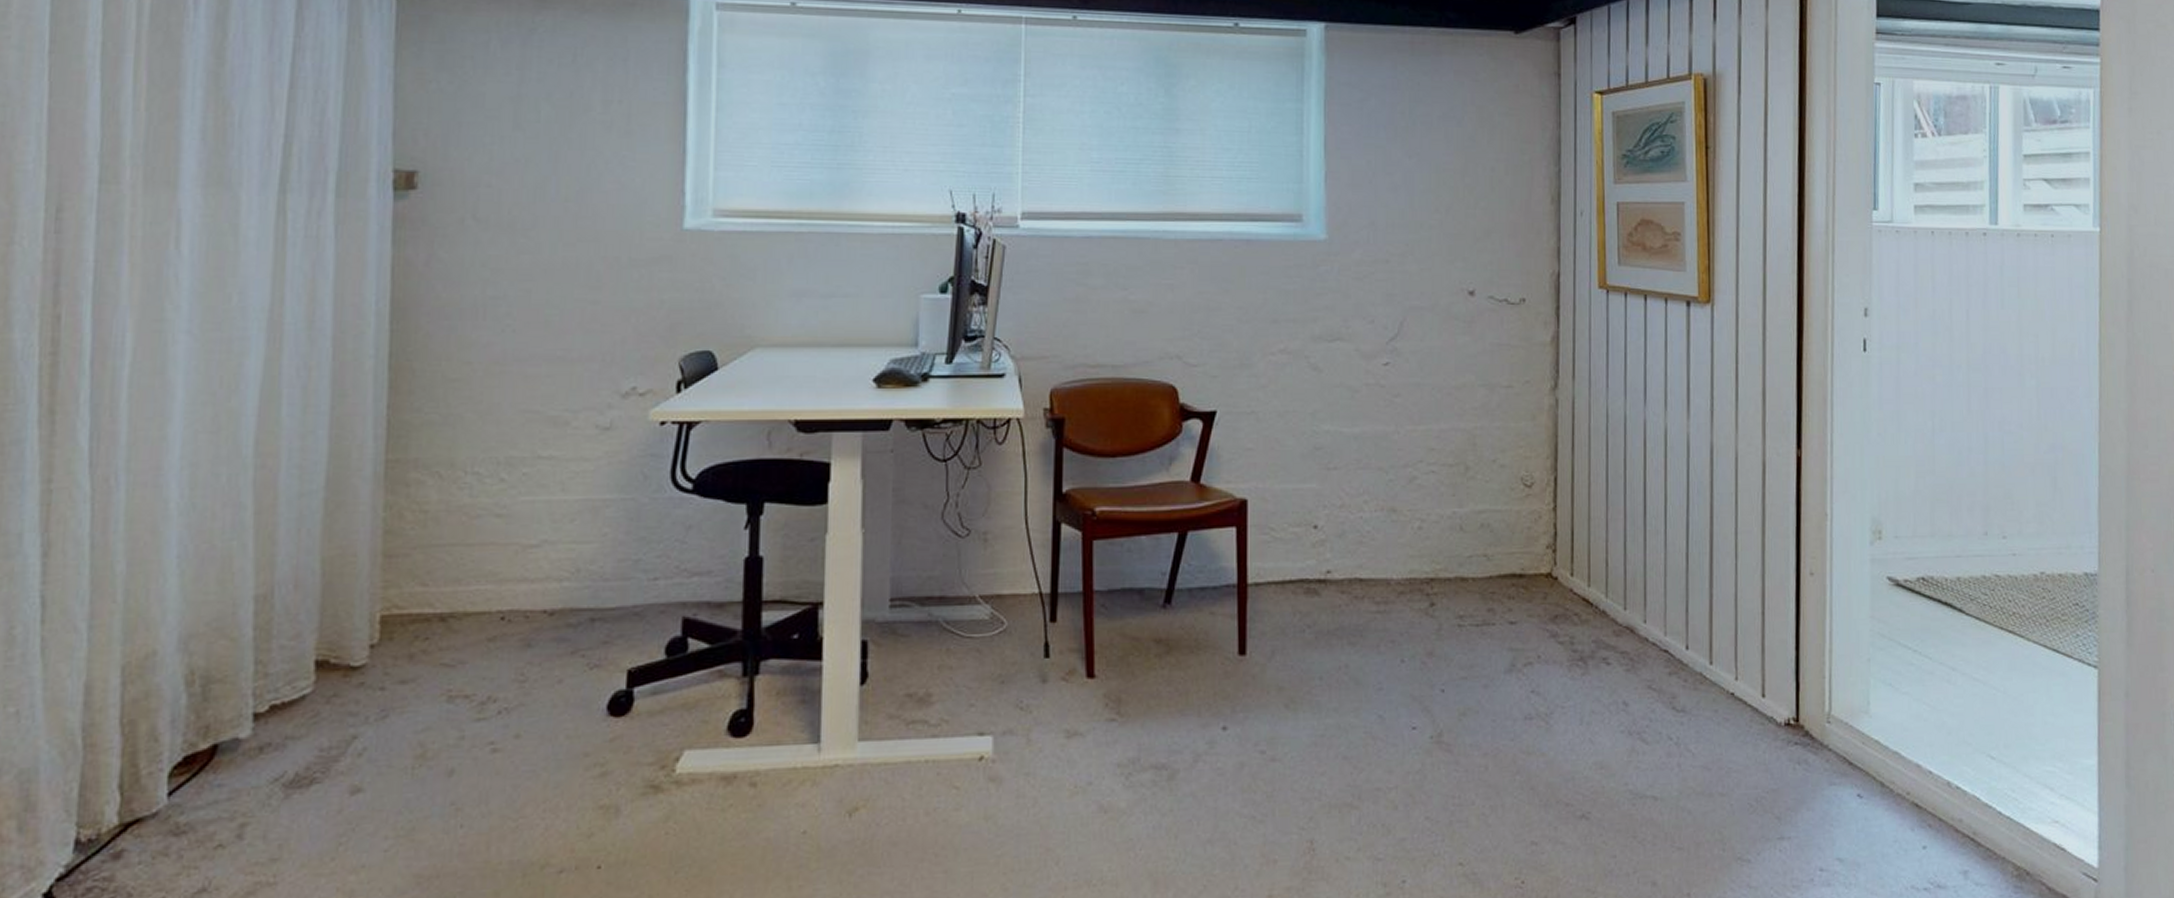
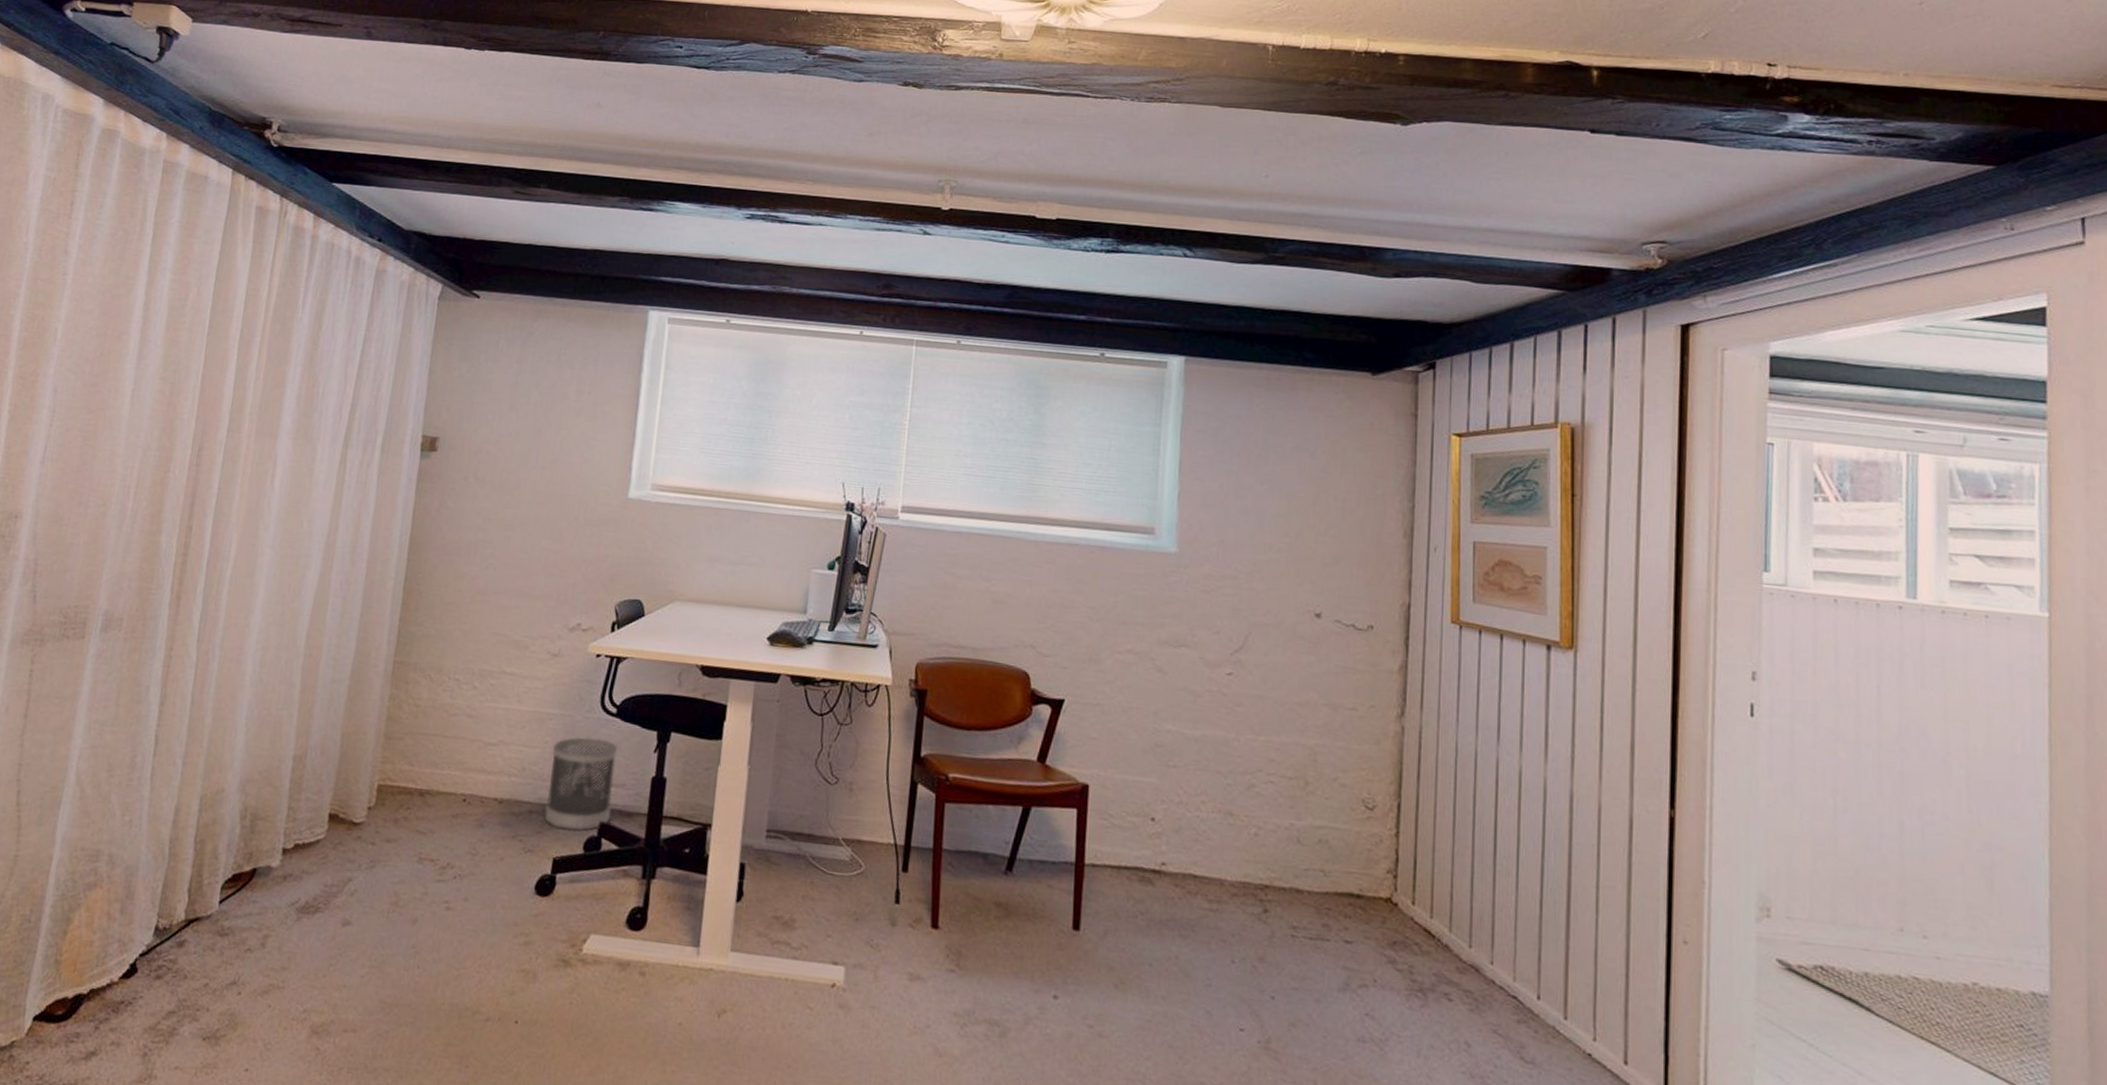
wastebasket: none [611,522,699,635] -> present [544,736,618,831]

